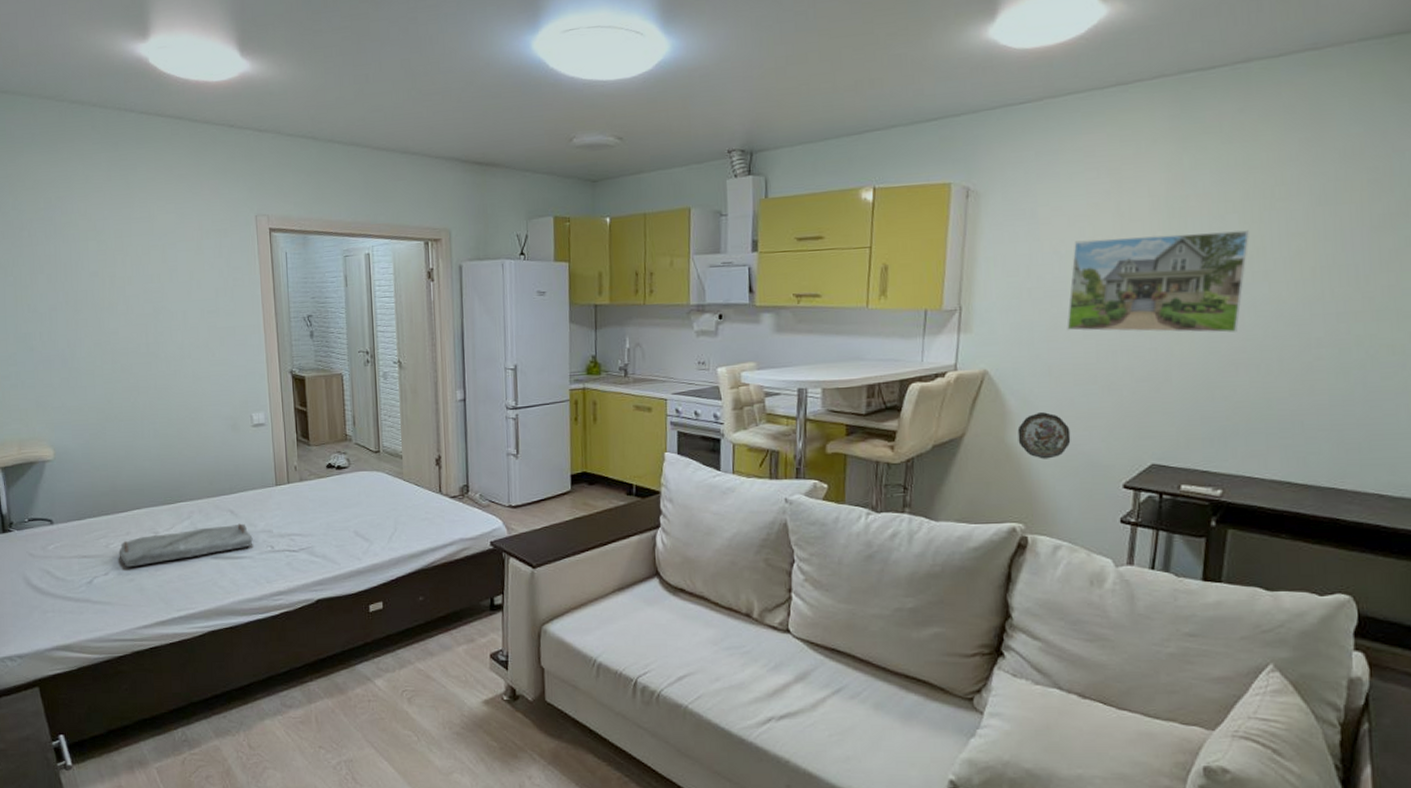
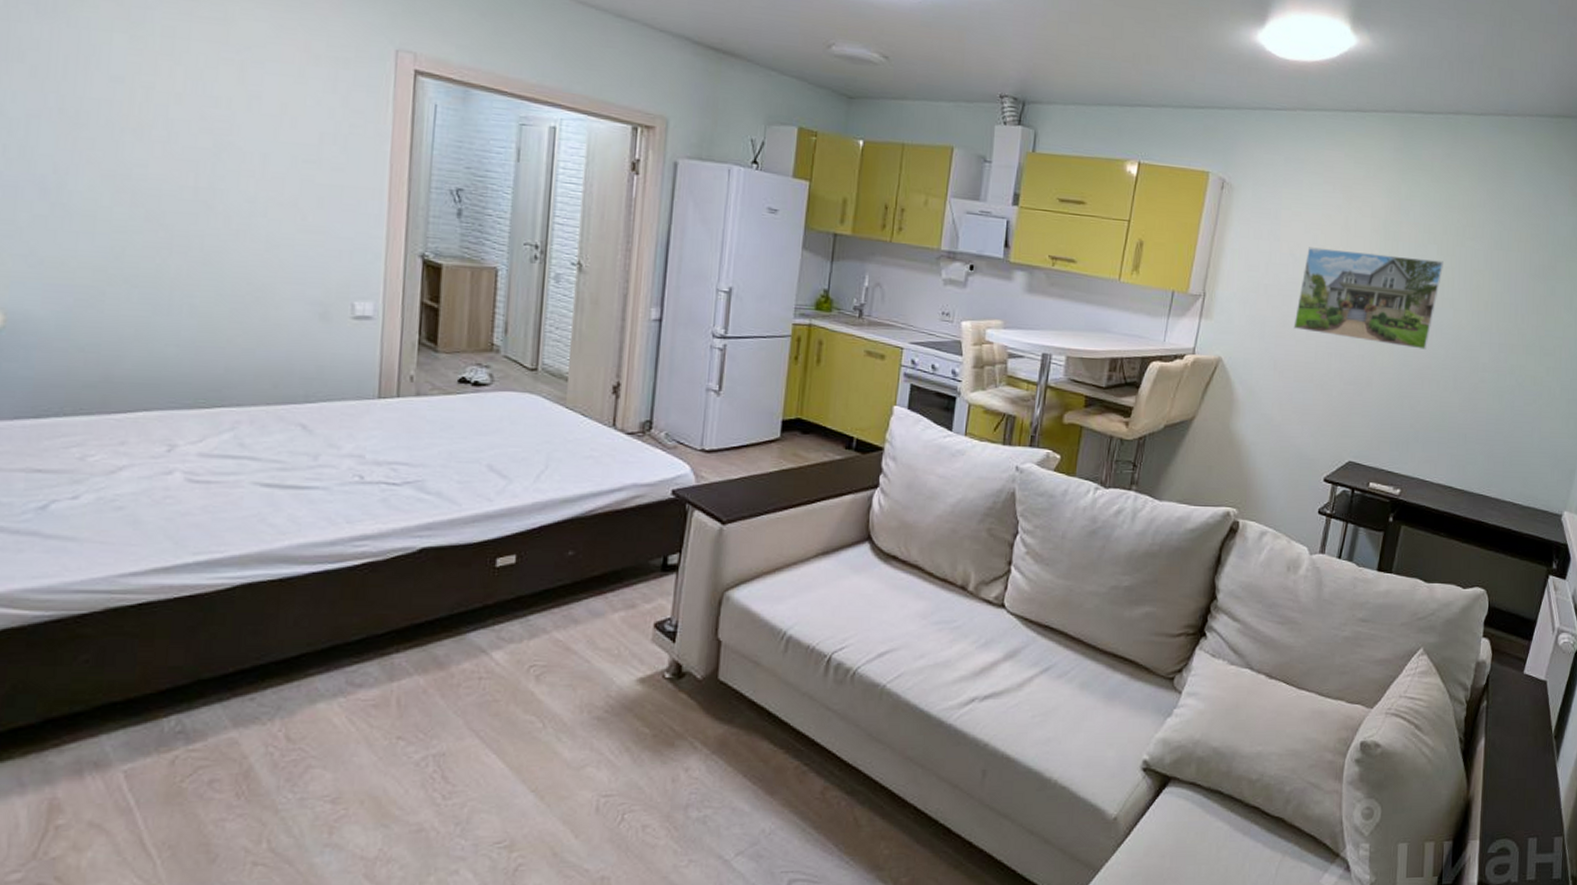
serving tray: present [119,523,253,568] -> none [102,443,332,491]
decorative plate: present [1017,412,1071,459] -> none [1241,403,1286,449]

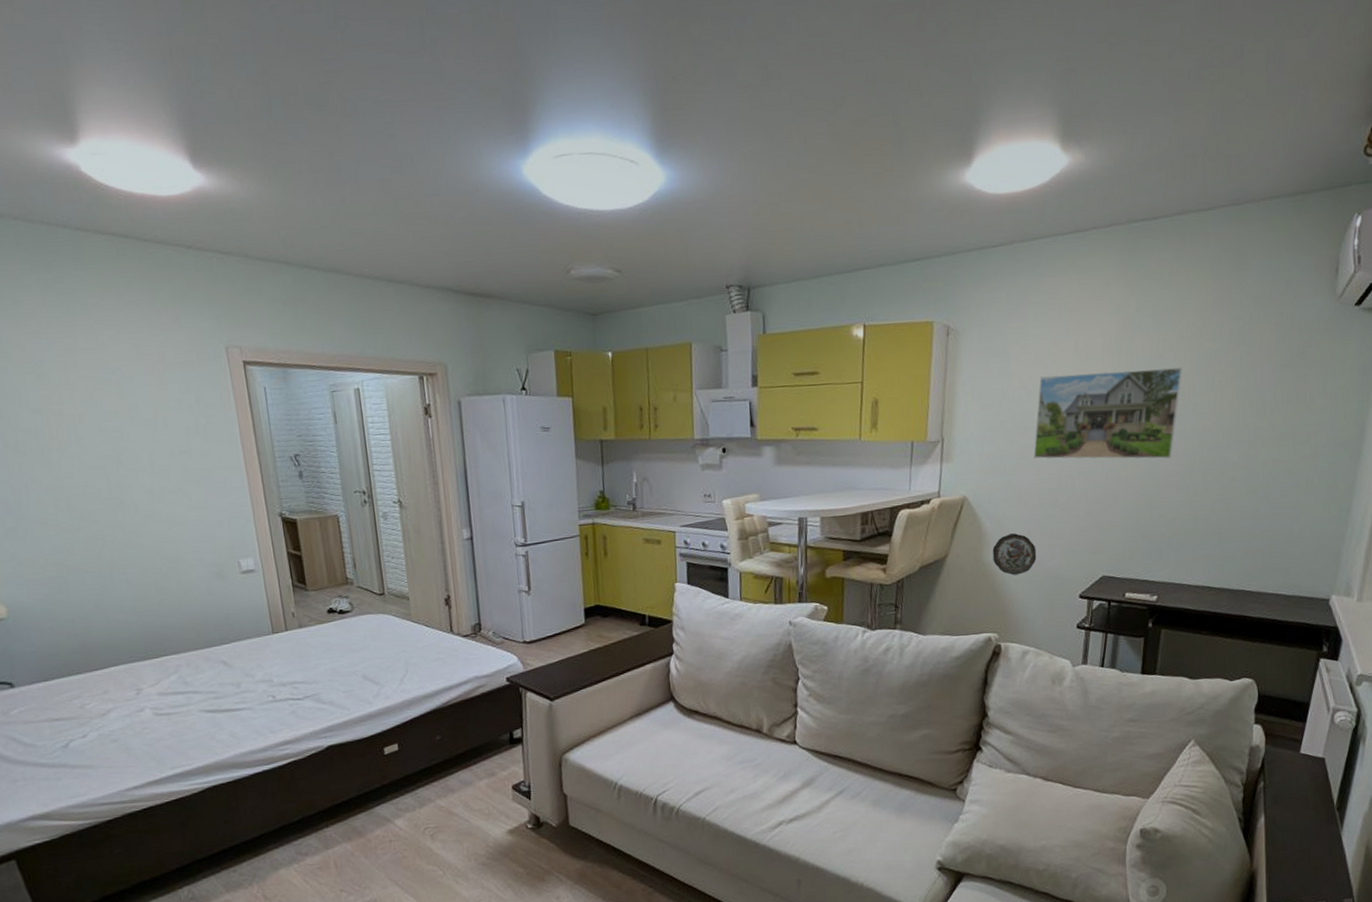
decorative plate: none [1241,403,1286,449] -> present [992,533,1037,576]

